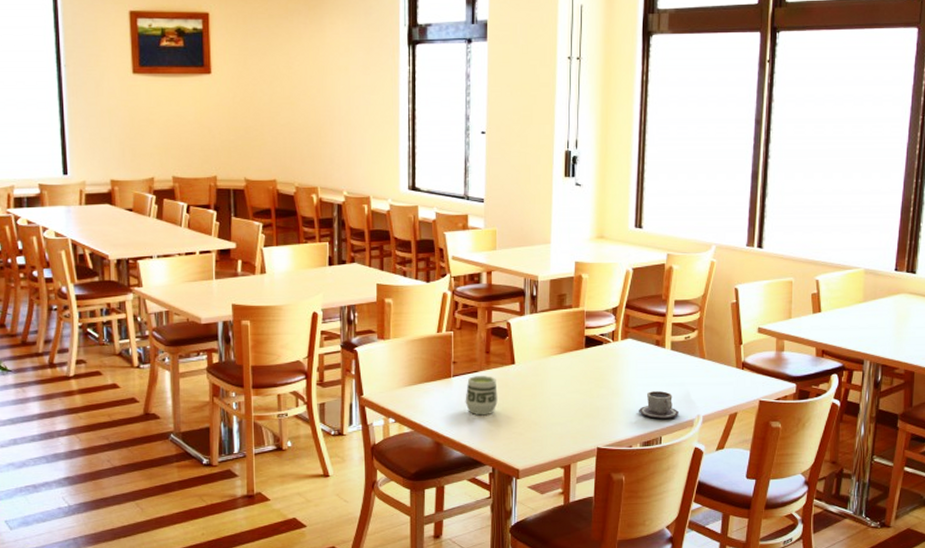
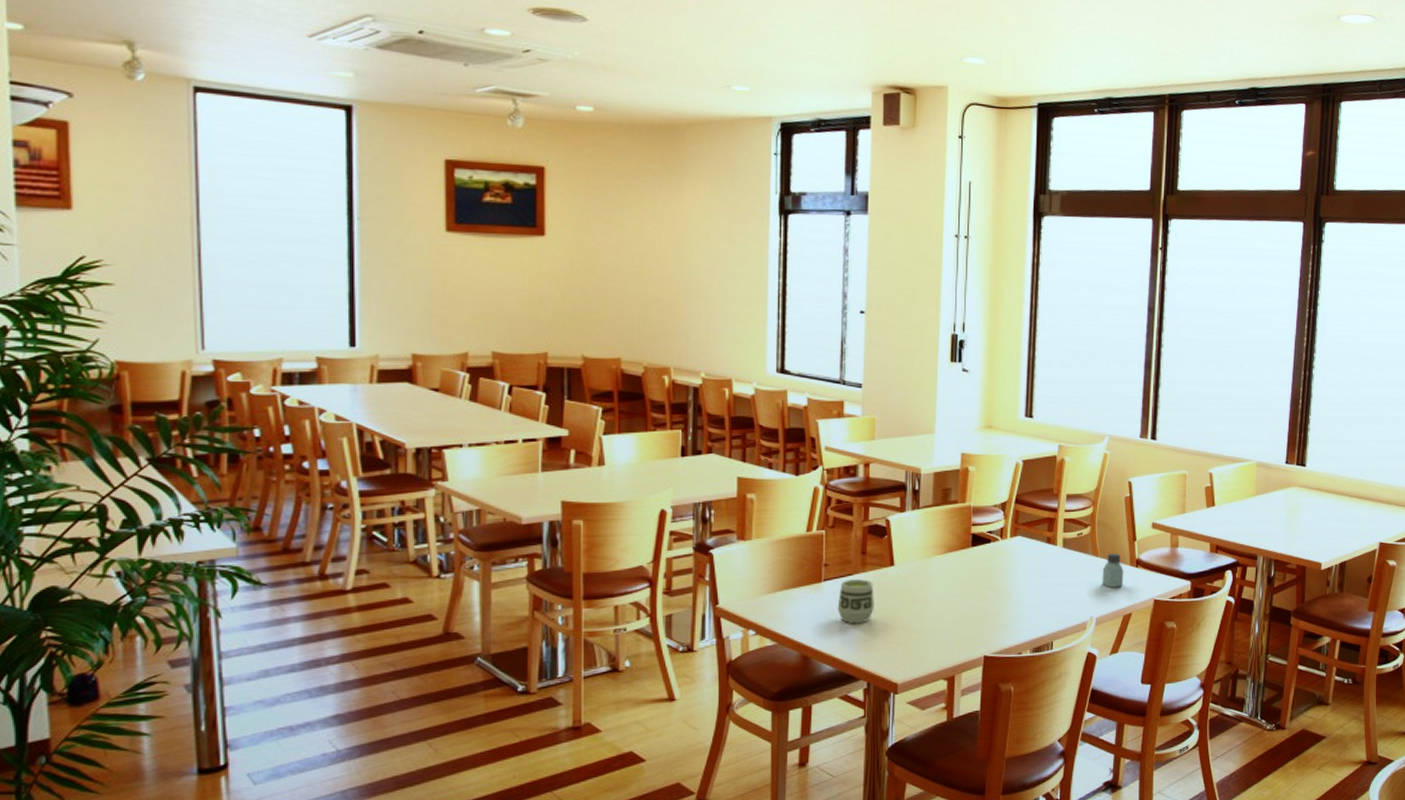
cup: present [639,391,680,419] -> none [1029,592,1072,622]
saltshaker: none [709,356,730,388] -> present [1102,553,1124,588]

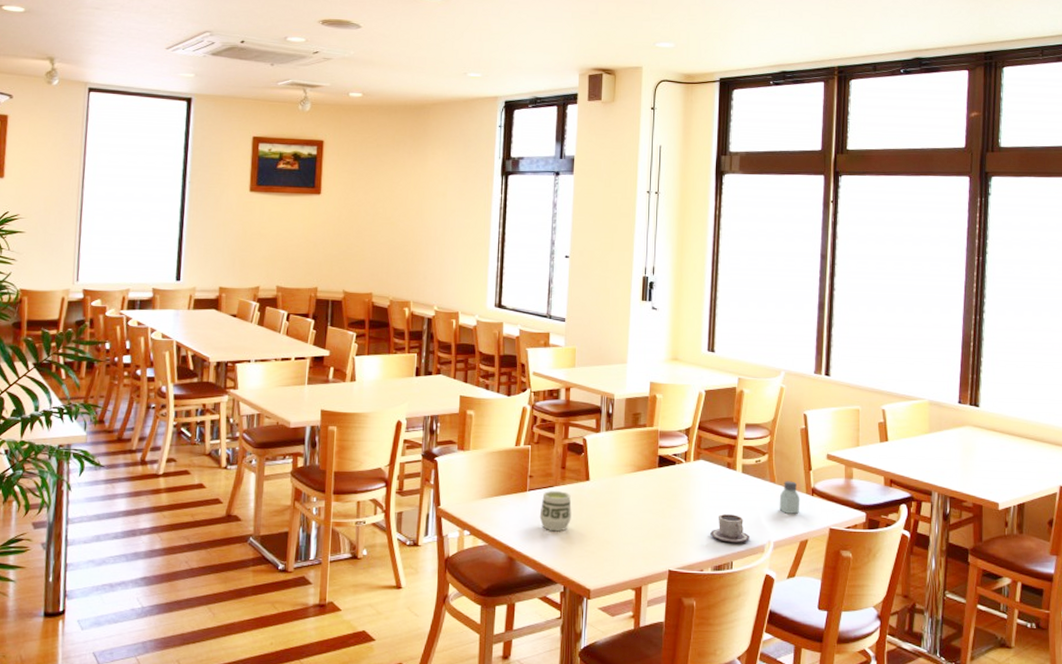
cup: none [1029,592,1072,622] -> present [710,514,751,543]

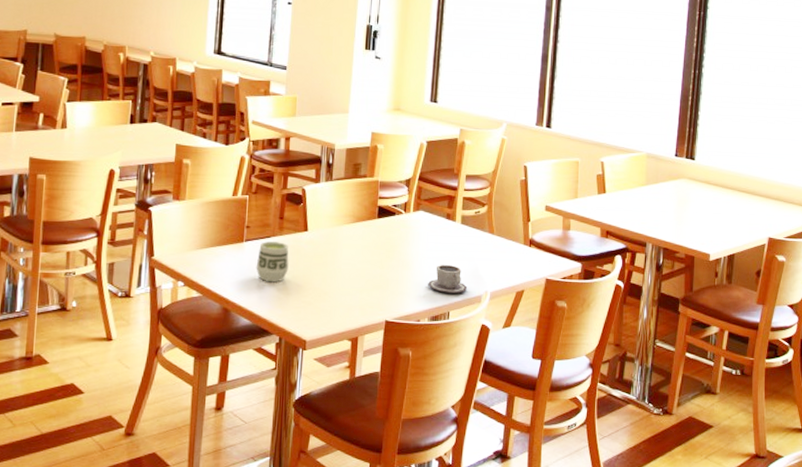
saltshaker: present [779,481,800,514] -> none [497,232,518,265]

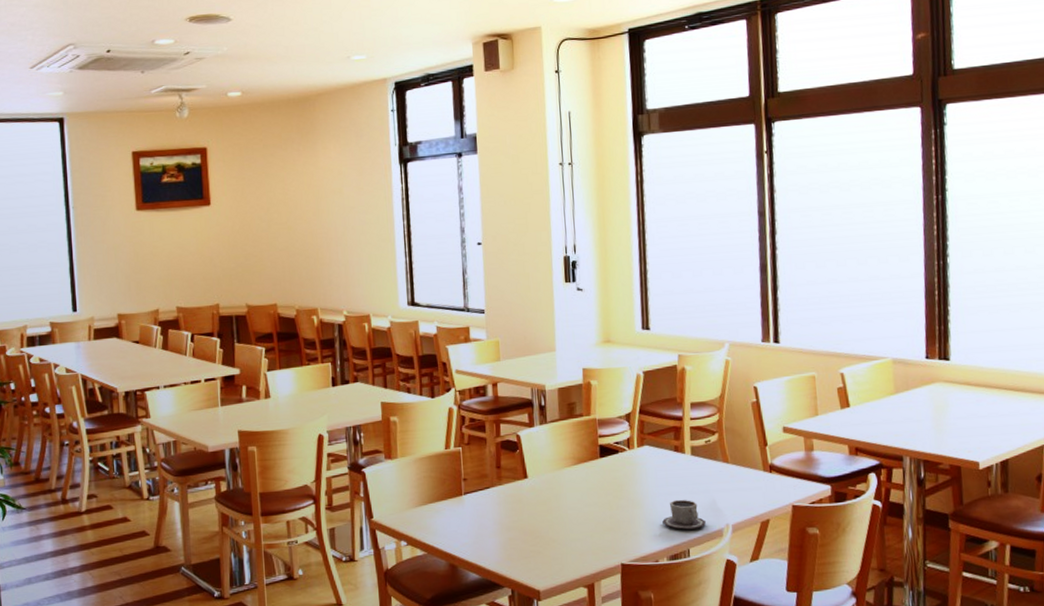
cup: present [256,241,289,283] -> none [478,492,513,534]

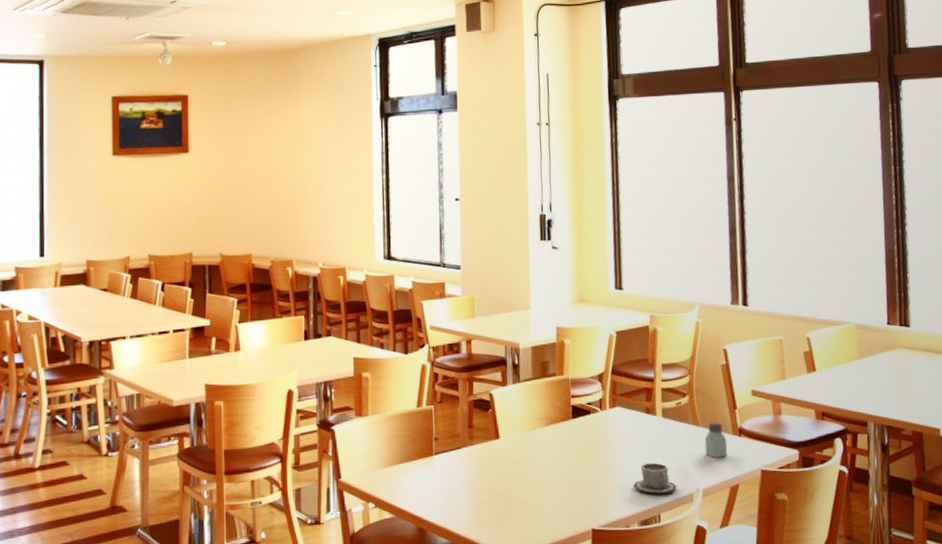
saltshaker: none [734,459,758,494] -> present [704,422,728,458]

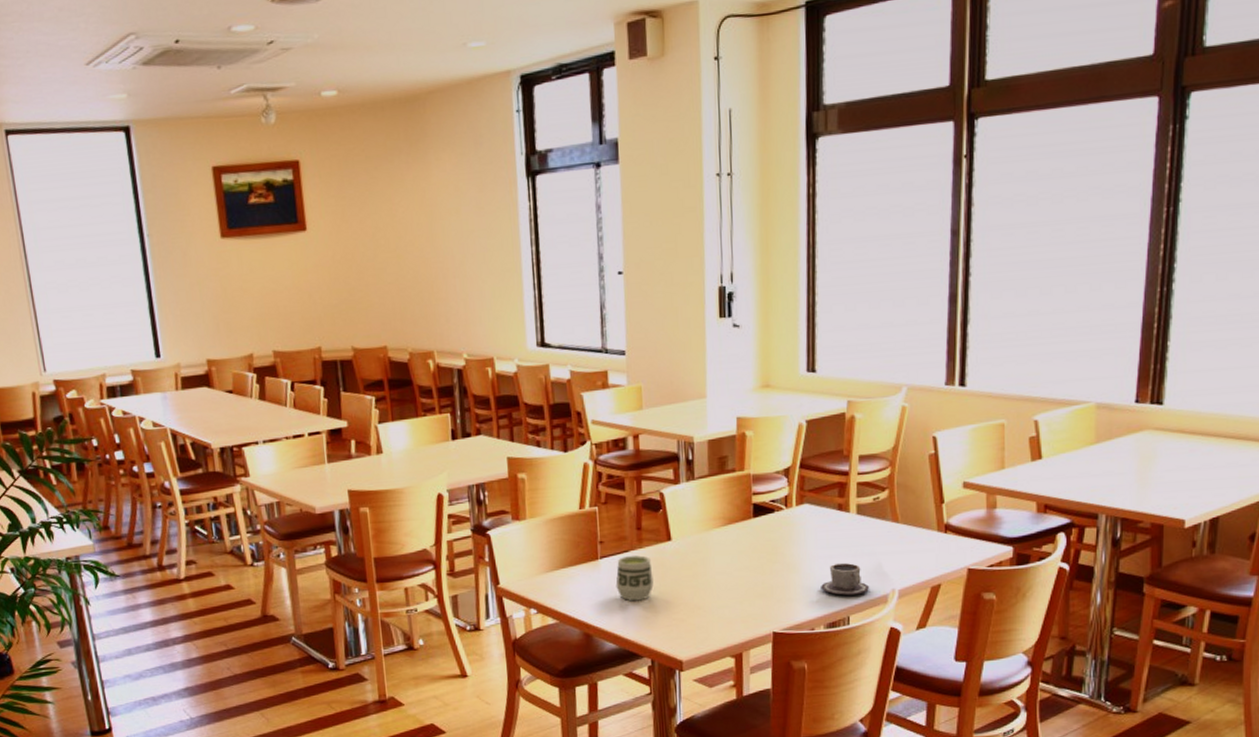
cup: none [448,452,483,497] -> present [616,555,654,601]
saltshaker: present [704,422,728,458] -> none [904,518,931,557]

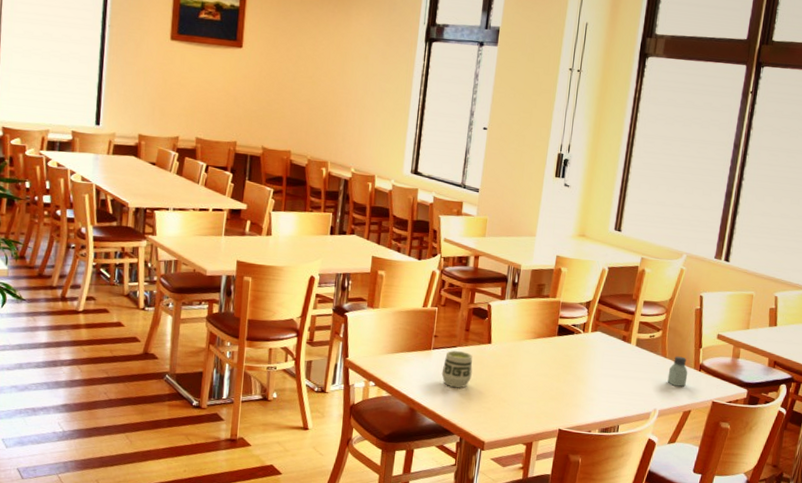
cup: present [821,563,870,596] -> none [601,382,638,409]
saltshaker: none [904,518,931,557] -> present [667,356,688,387]

